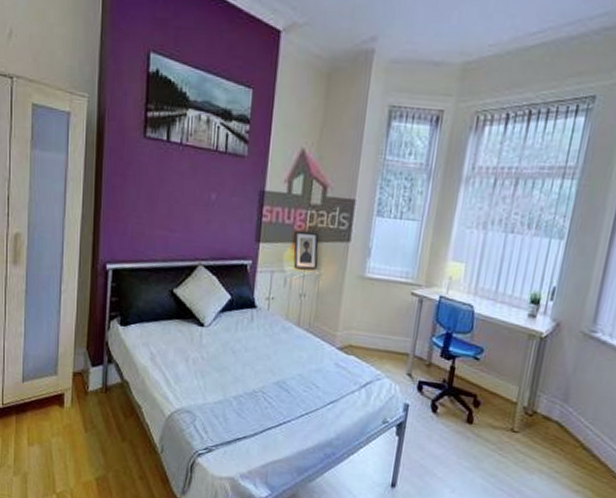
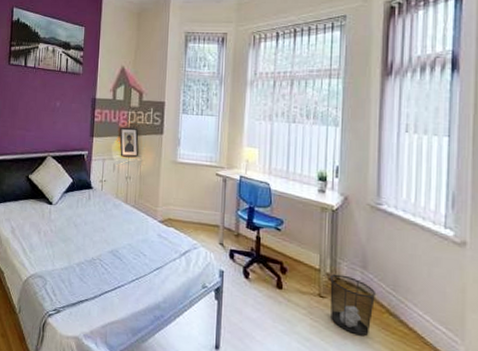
waste bin: none [521,407,574,471] -> present [330,274,377,336]

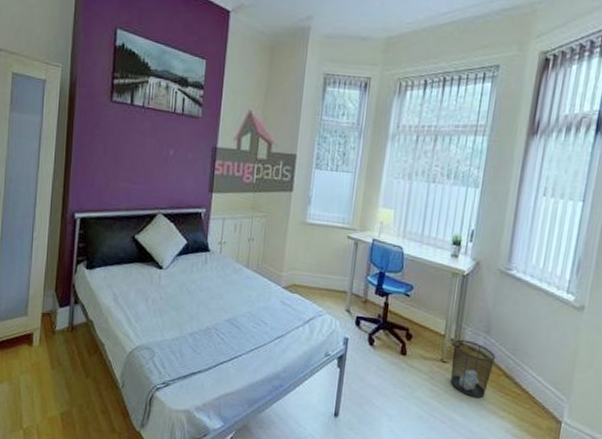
picture frame: present [119,127,139,157] -> none [242,183,265,217]

